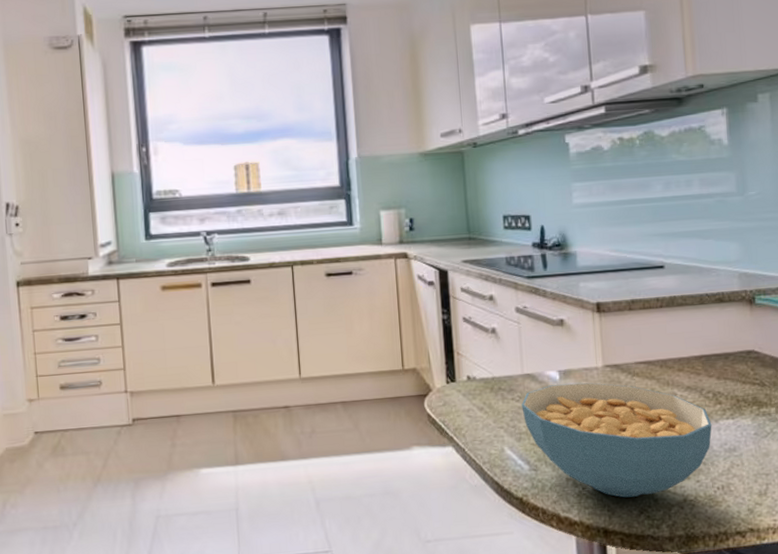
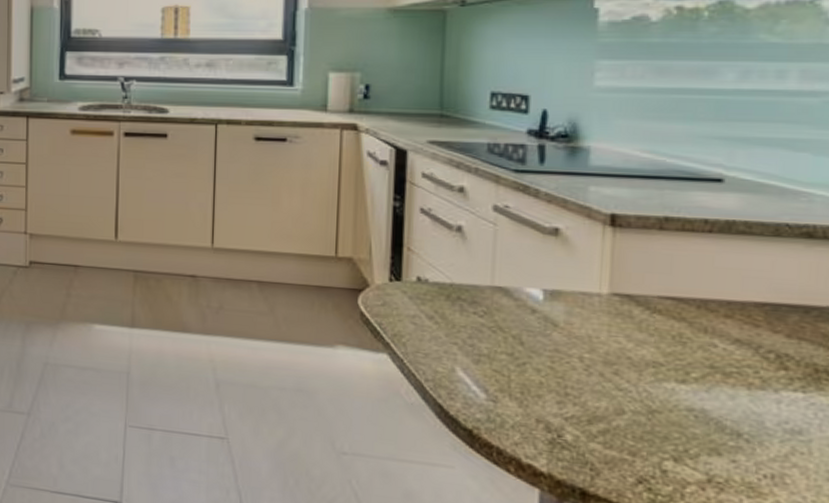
cereal bowl: present [521,382,712,498] -> none [486,305,768,464]

